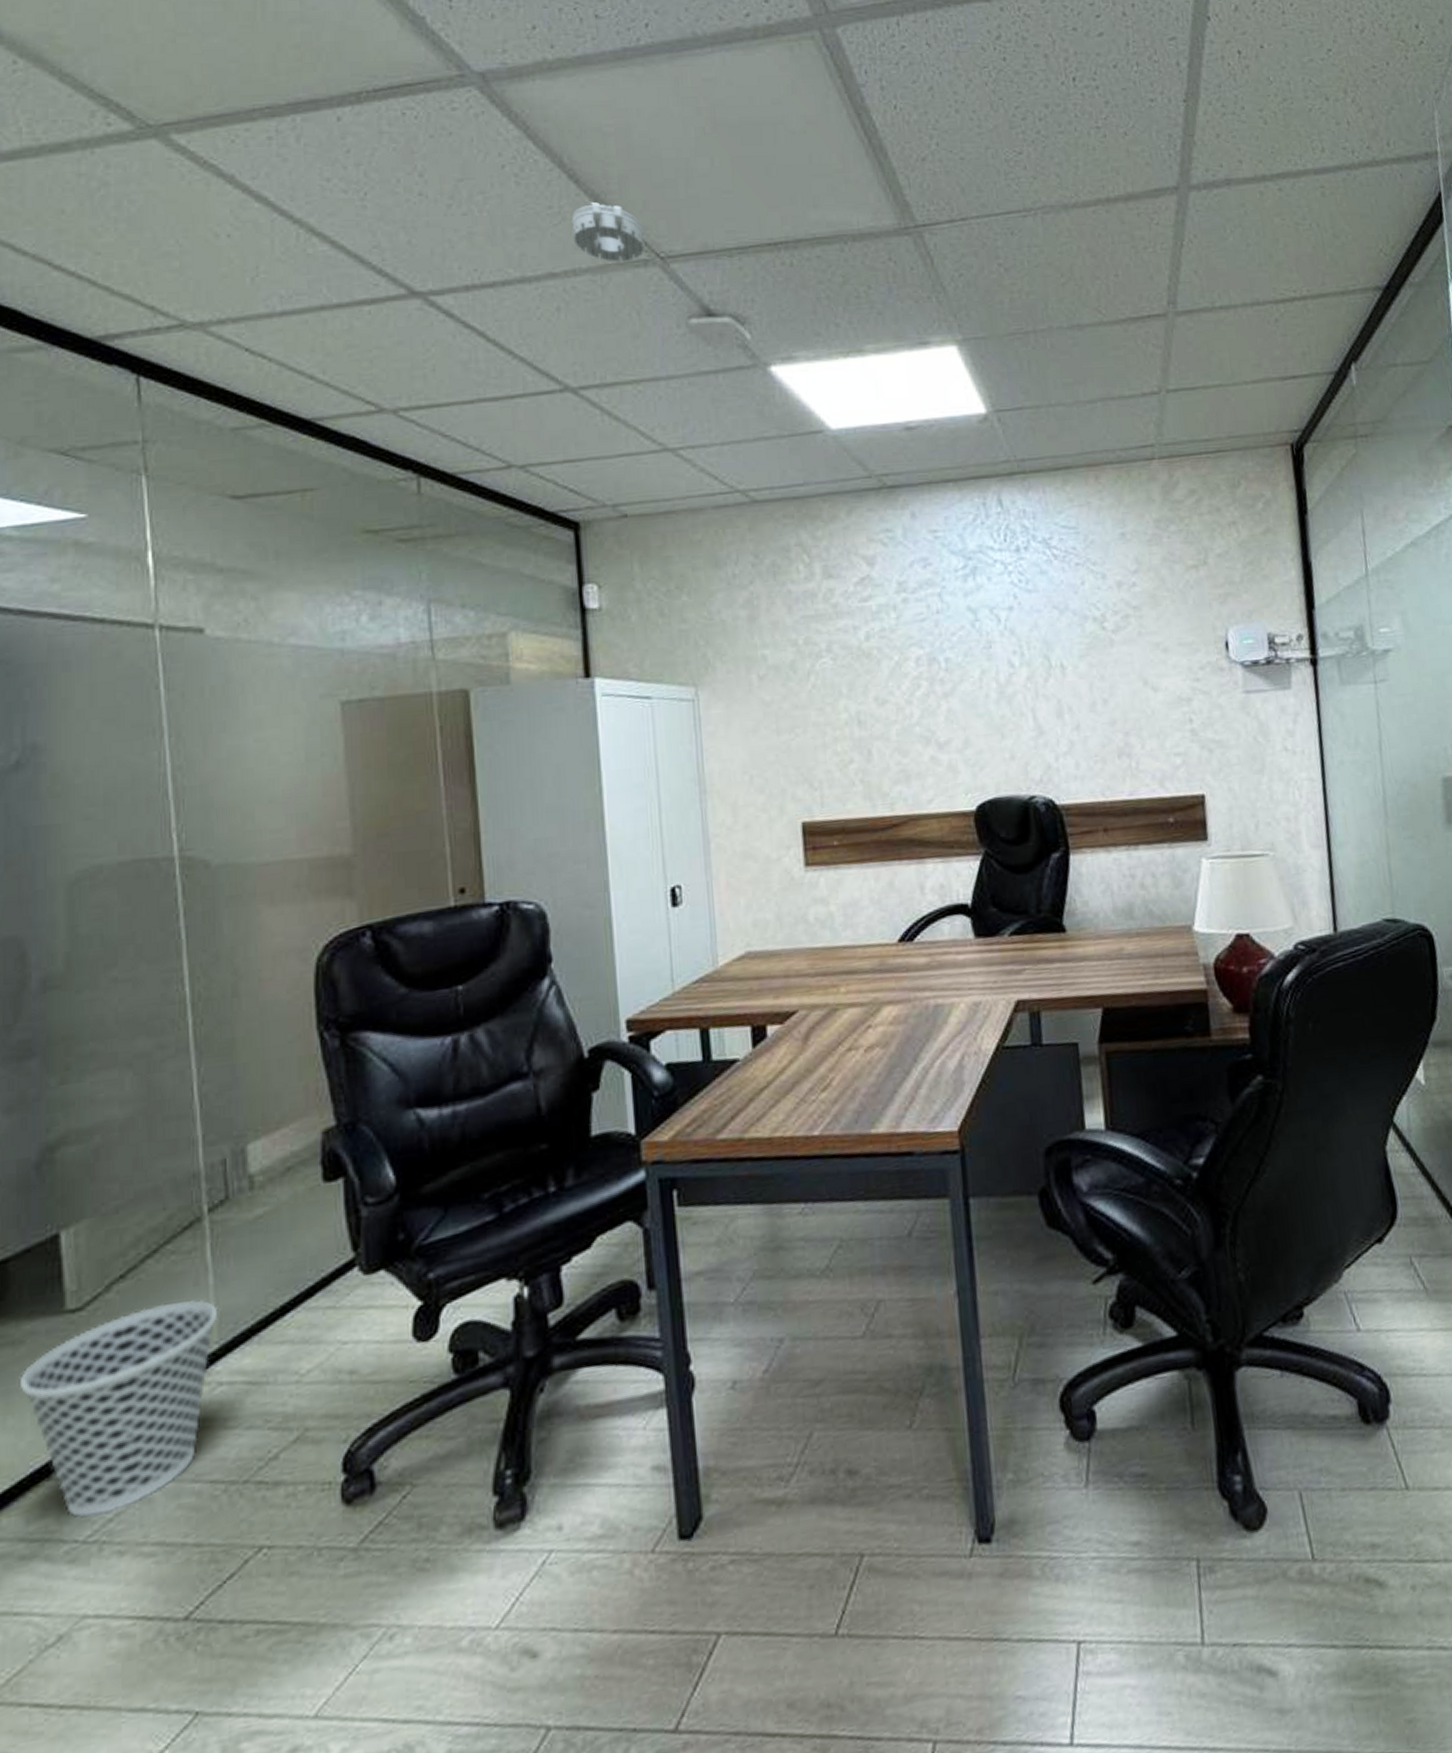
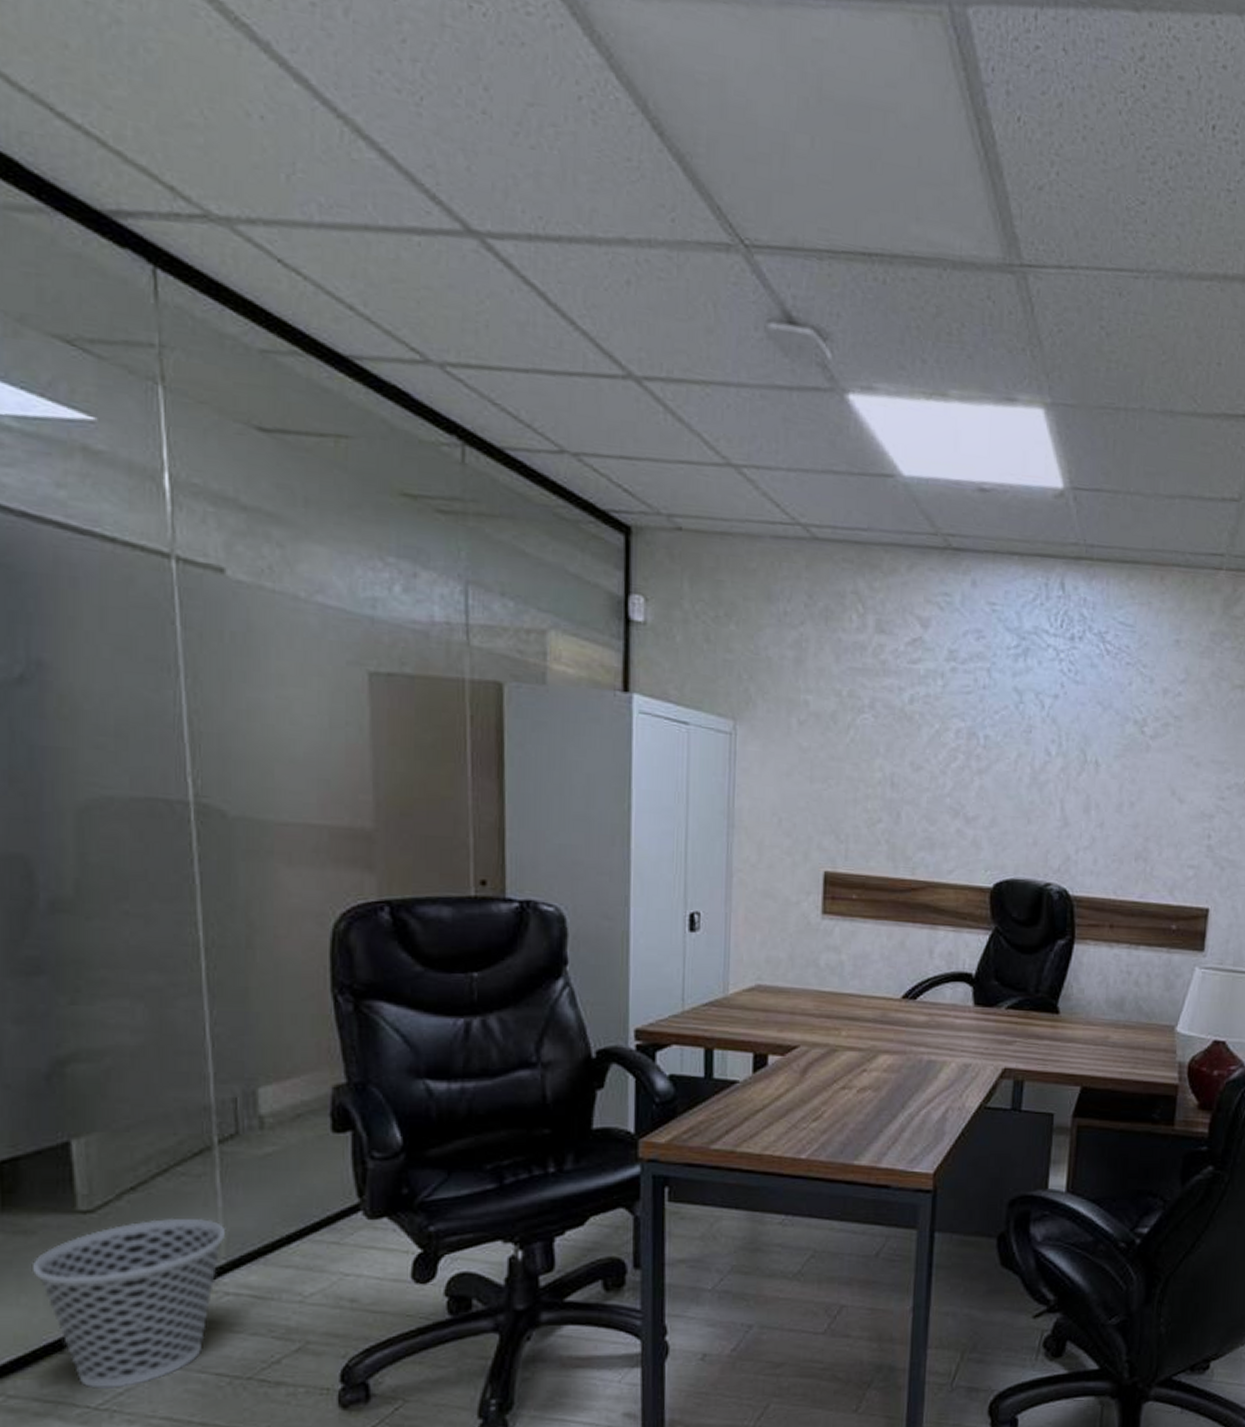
smoke detector: present [571,202,645,262] -> none [651,163,730,243]

